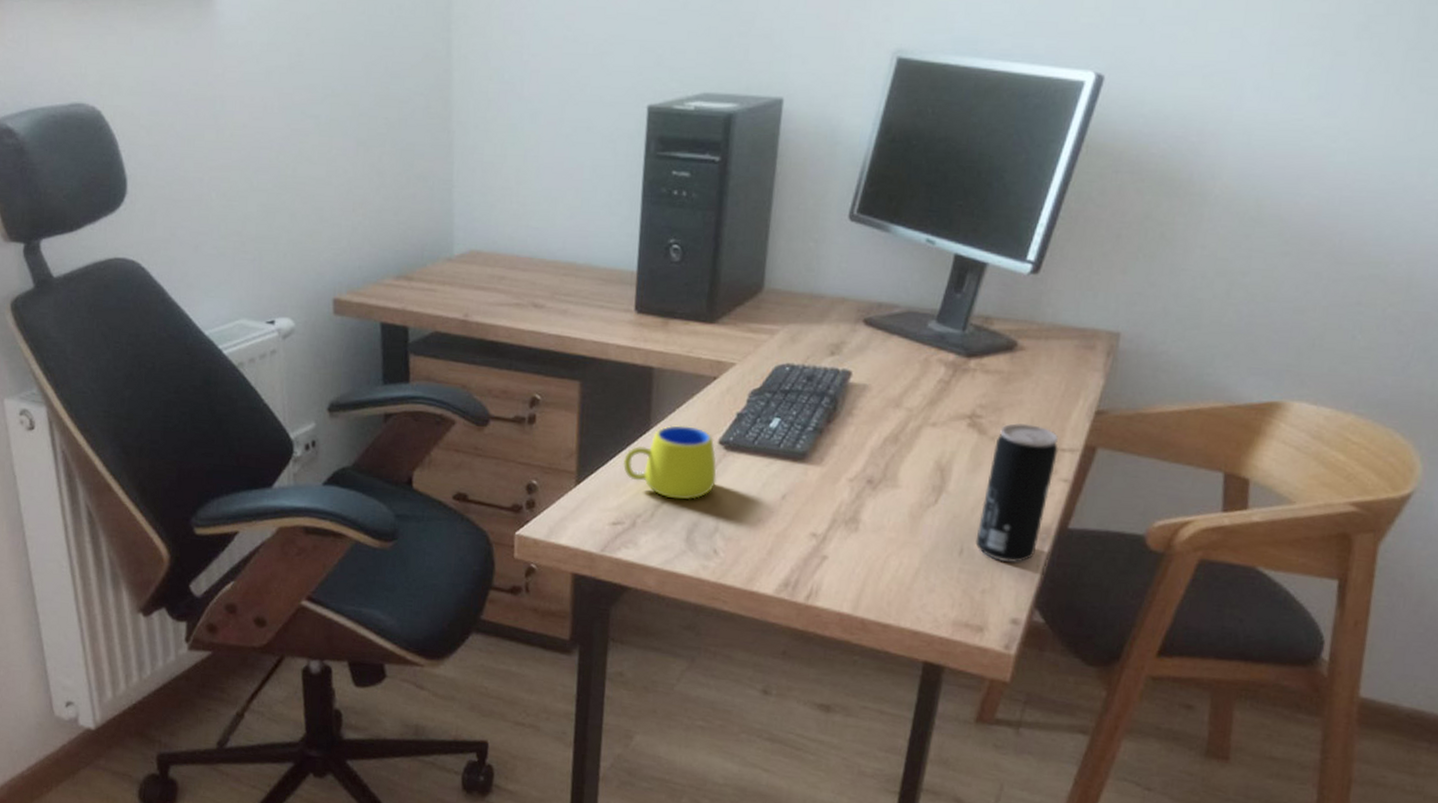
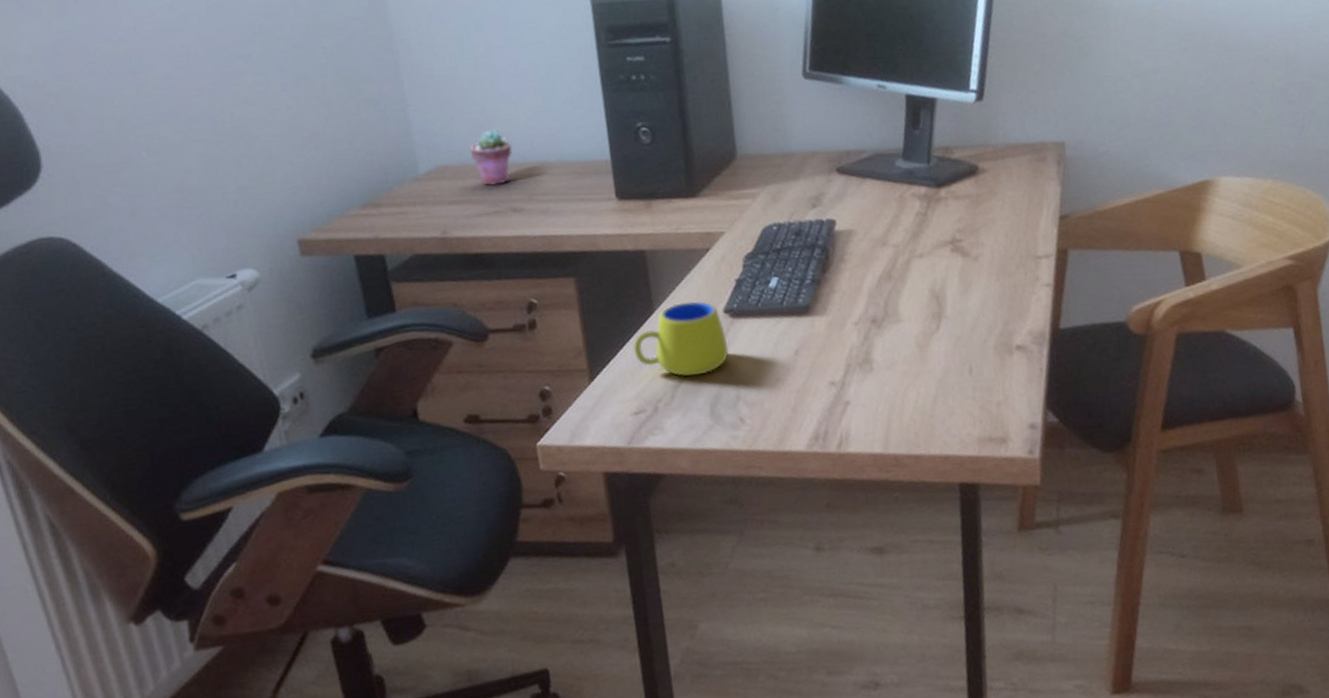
potted succulent: none [503,223,544,278] -> present [469,129,512,186]
beverage can: present [975,423,1058,563] -> none [979,238,1037,373]

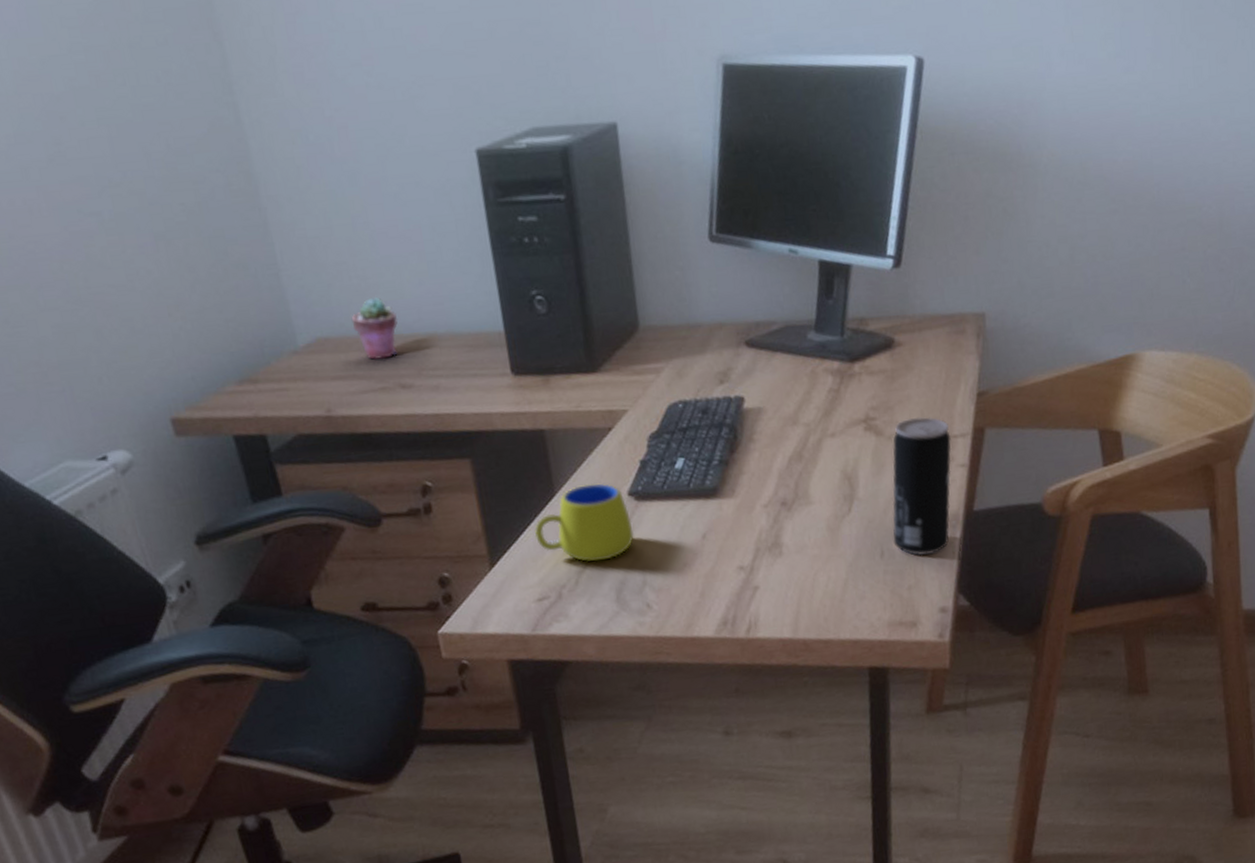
beverage can: none [979,238,1037,373] -> present [892,417,952,556]

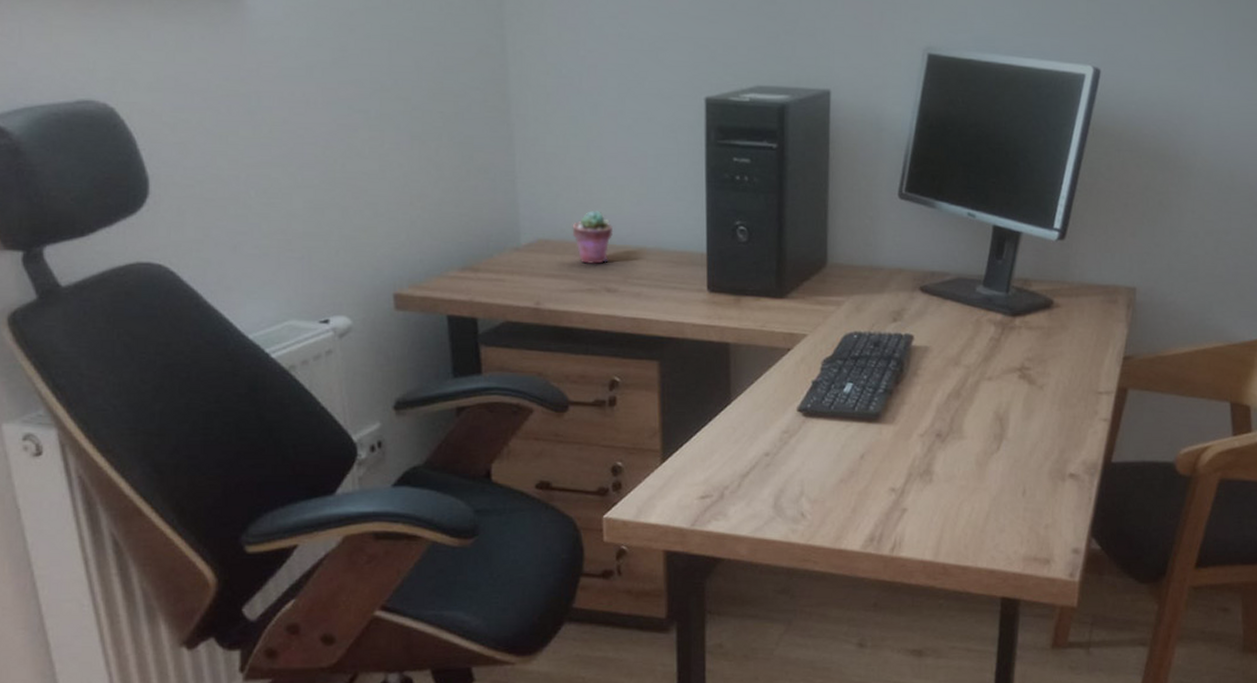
mug: present [534,483,634,562] -> none [706,397,798,468]
beverage can: present [892,417,952,556] -> none [1035,371,1096,498]

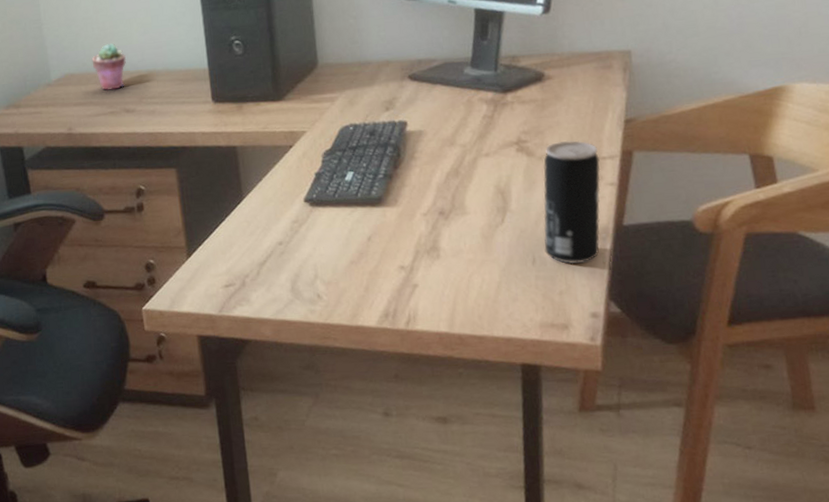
beverage can: none [1035,371,1096,498] -> present [543,140,601,265]

